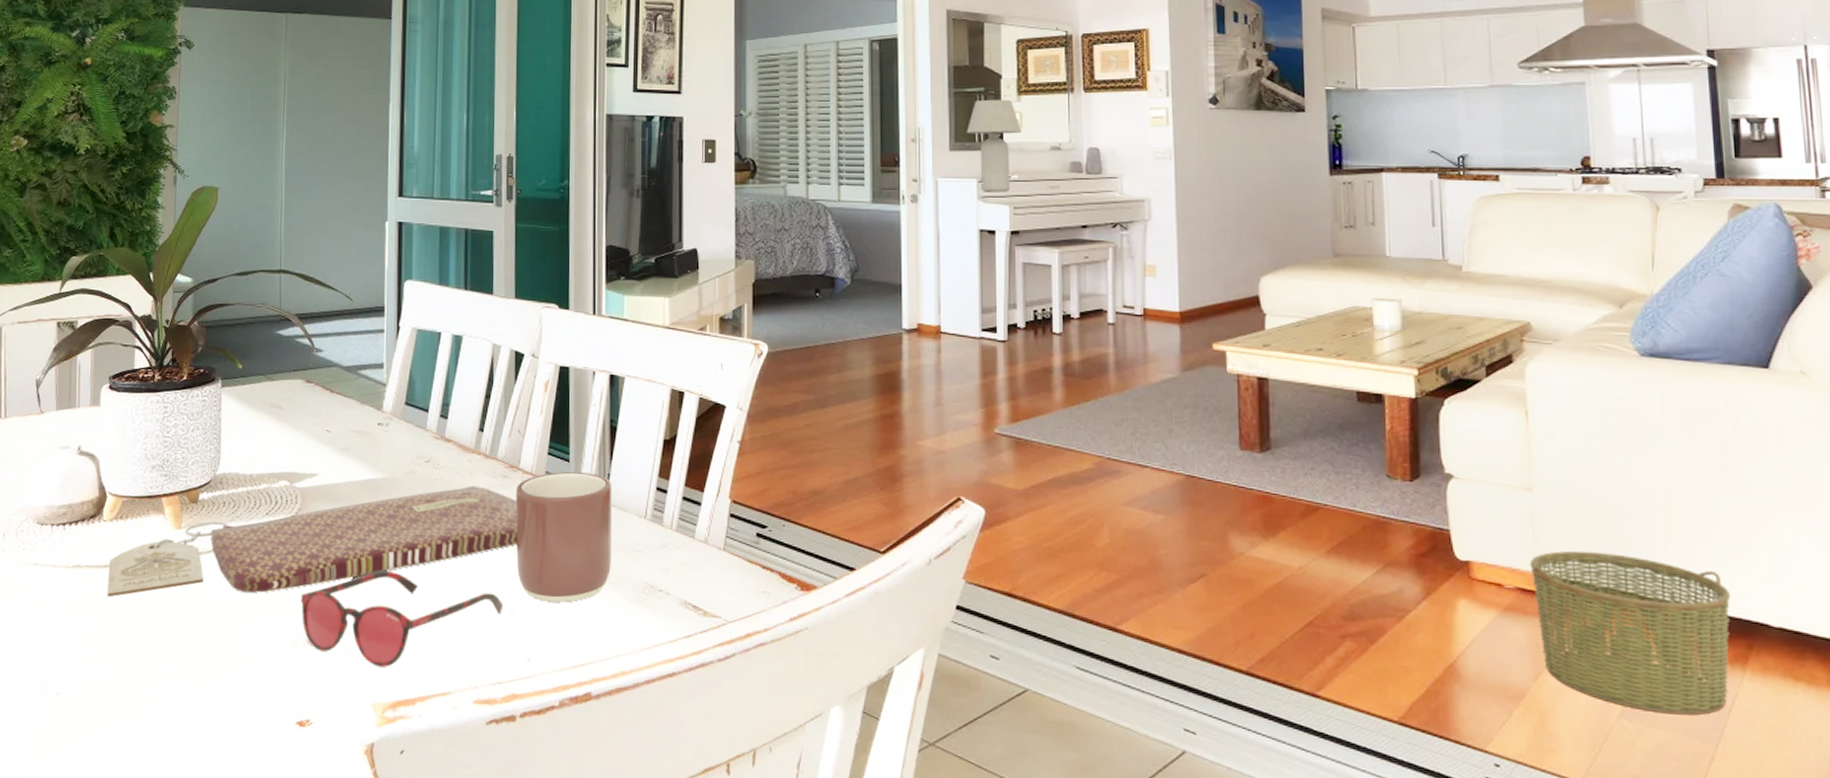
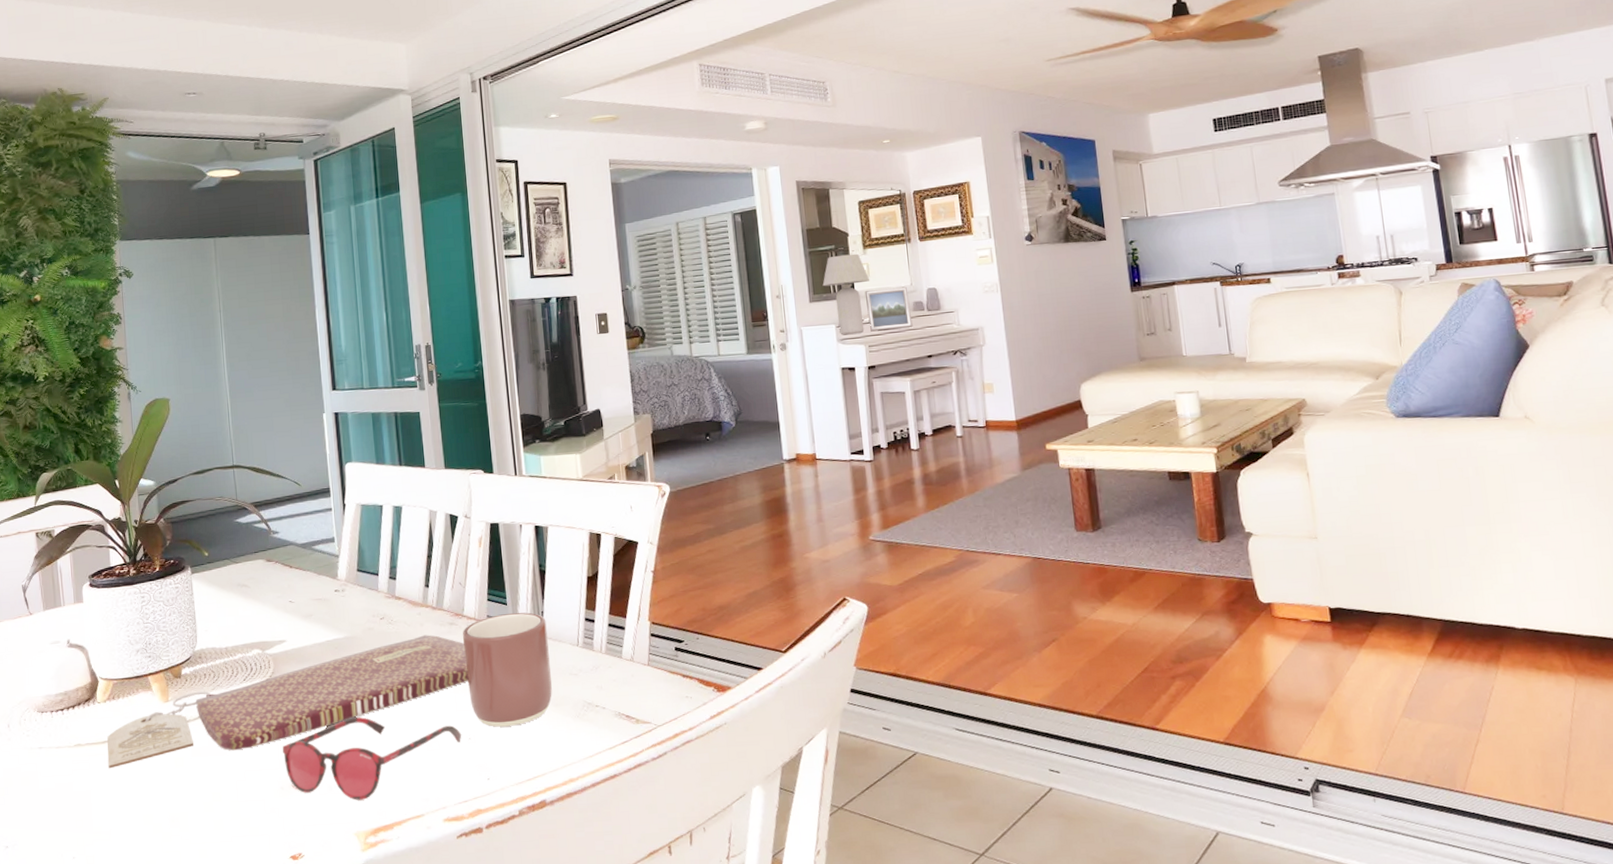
picture frame: none [1014,143,1068,192] -> present [864,286,913,332]
basket: present [1529,550,1731,715] -> none [1319,583,1486,710]

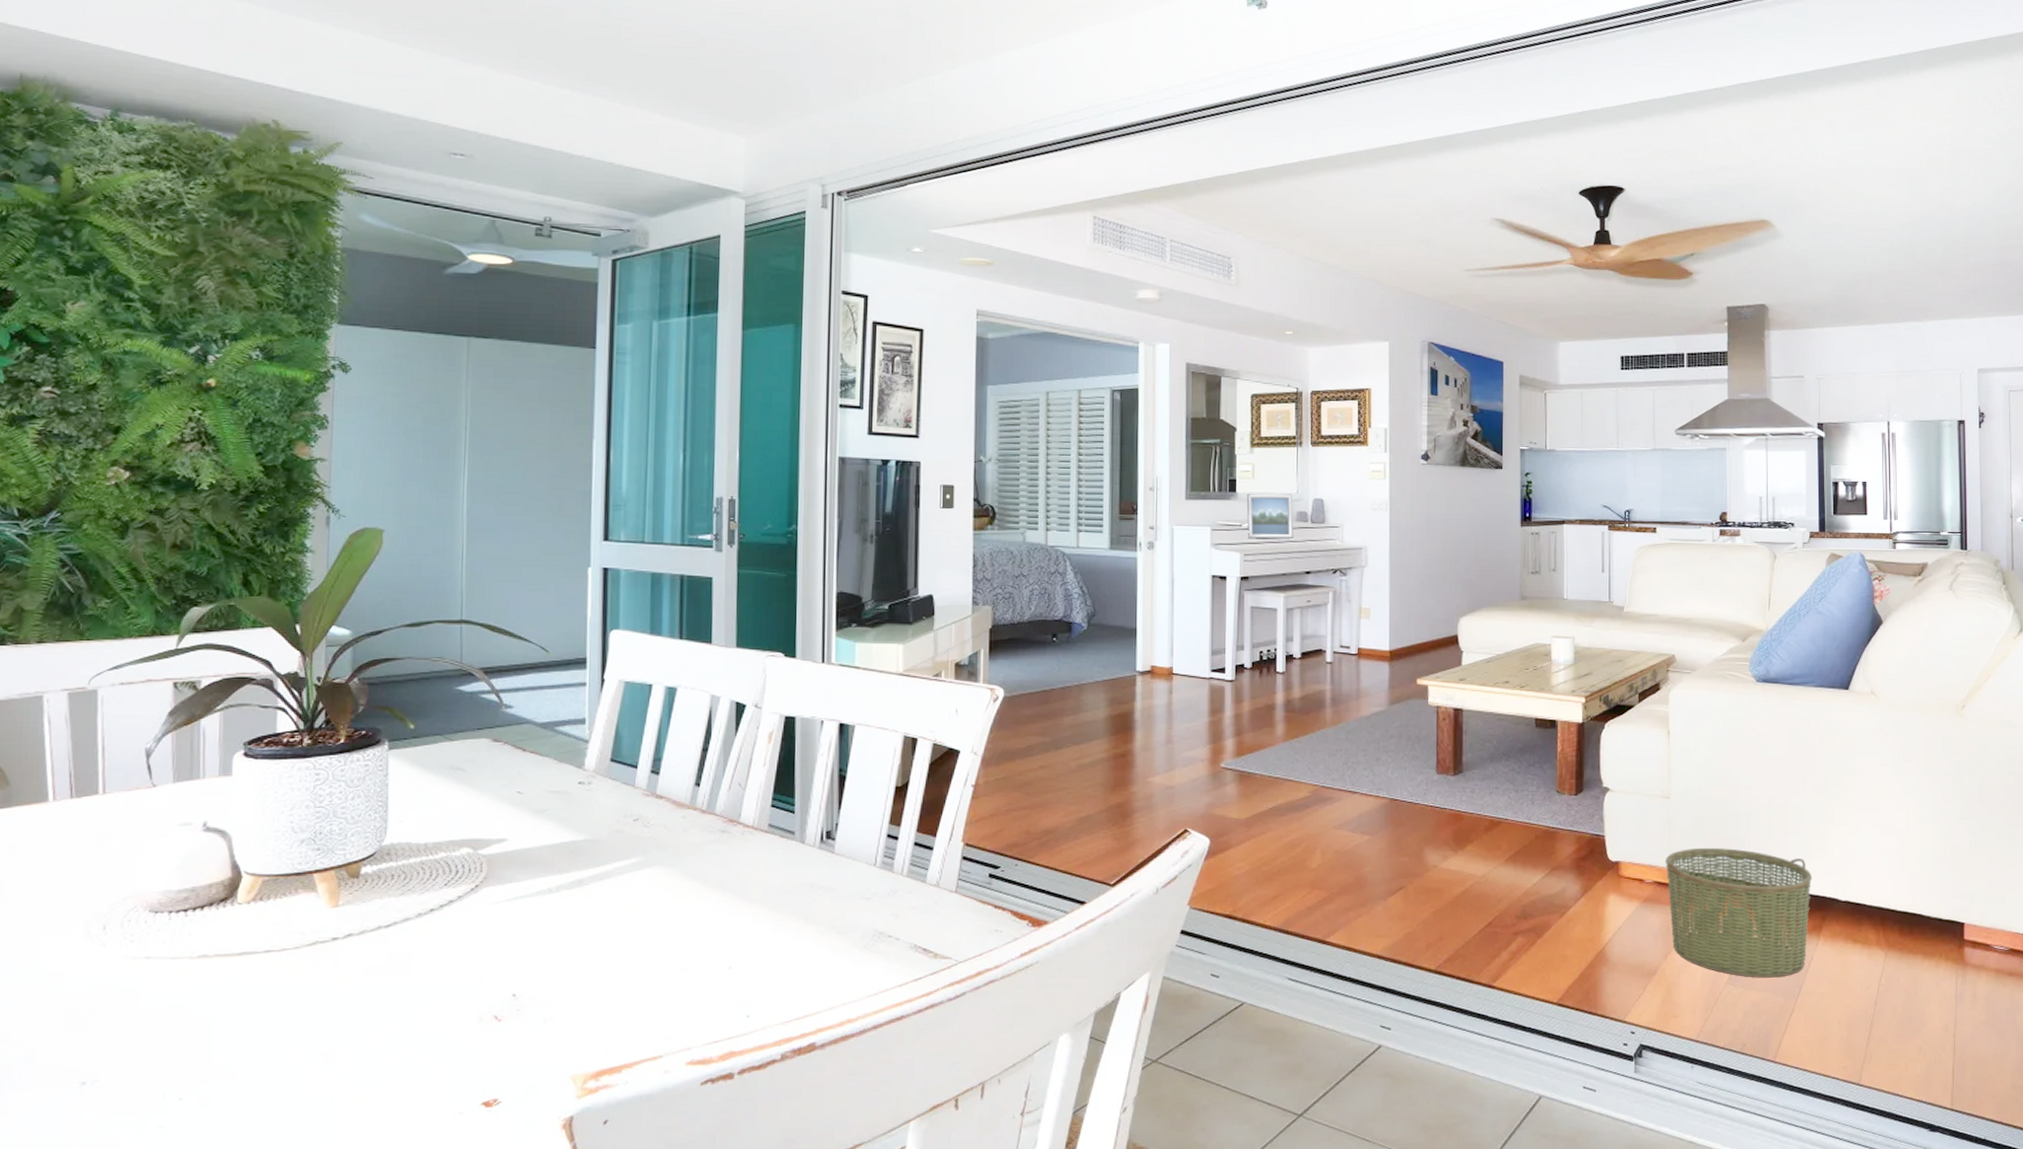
placemat: present [107,635,469,769] -> none [243,843,738,988]
sunglasses: present [282,717,462,800] -> none [487,937,721,1037]
mug: present [462,612,552,727] -> none [735,822,840,956]
table lamp: present [822,253,870,335] -> none [1202,451,1254,540]
basket: none [1319,583,1486,710] -> present [1665,847,1813,978]

